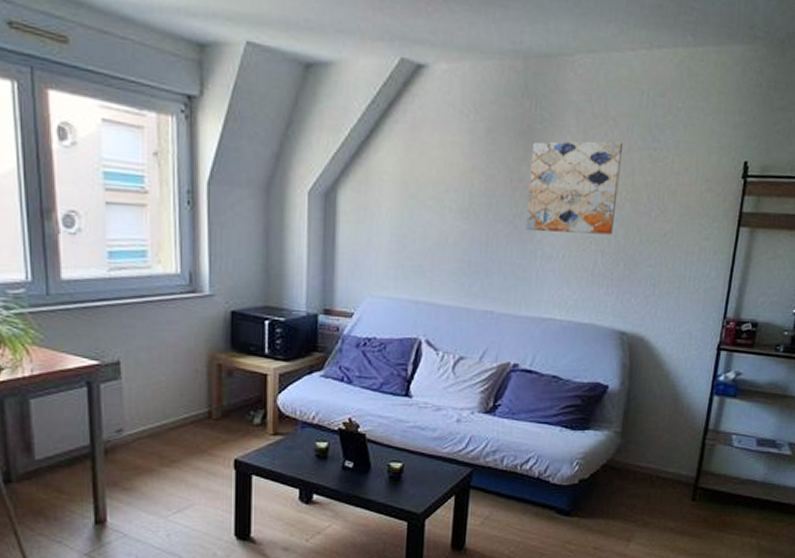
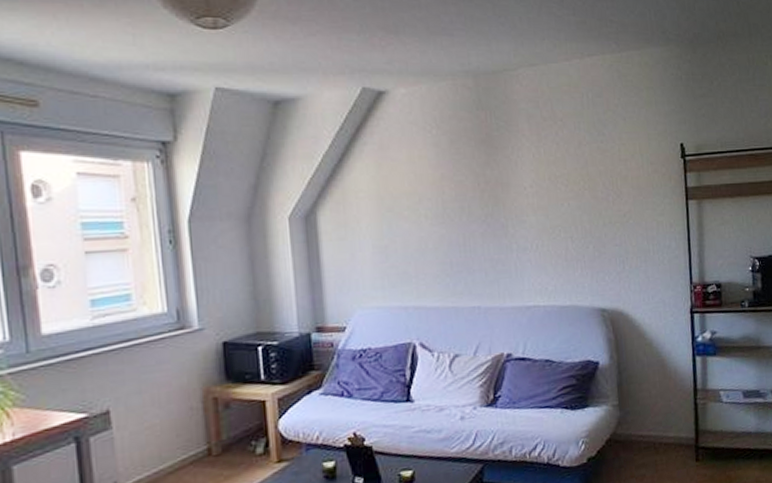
wall art: present [526,141,624,235] -> none [494,139,578,228]

